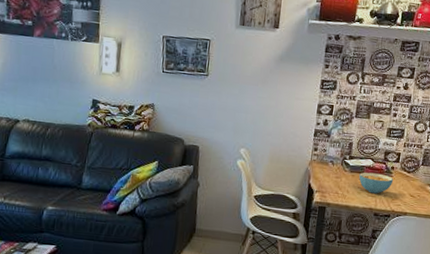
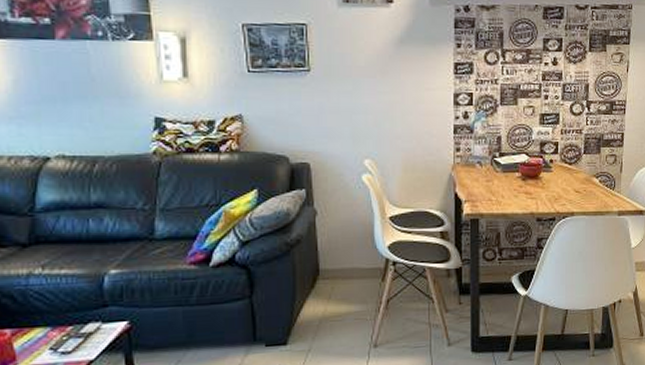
cereal bowl: present [359,172,394,194] -> none [514,169,554,195]

